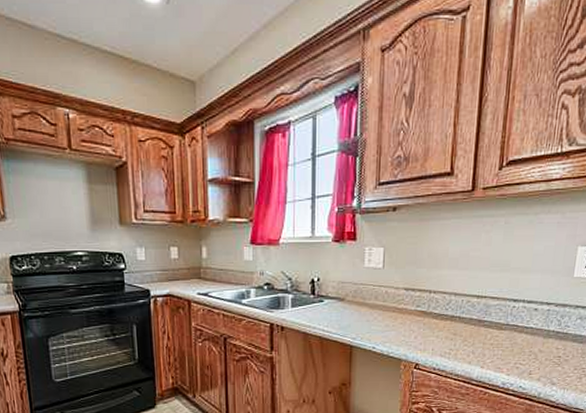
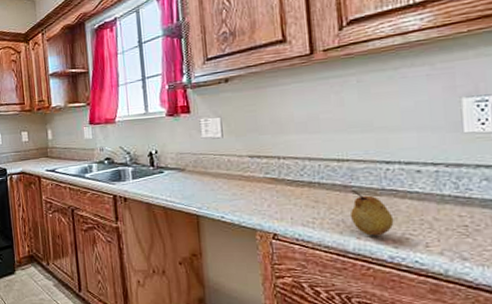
fruit: none [478,325,511,365] -> present [349,190,394,236]

